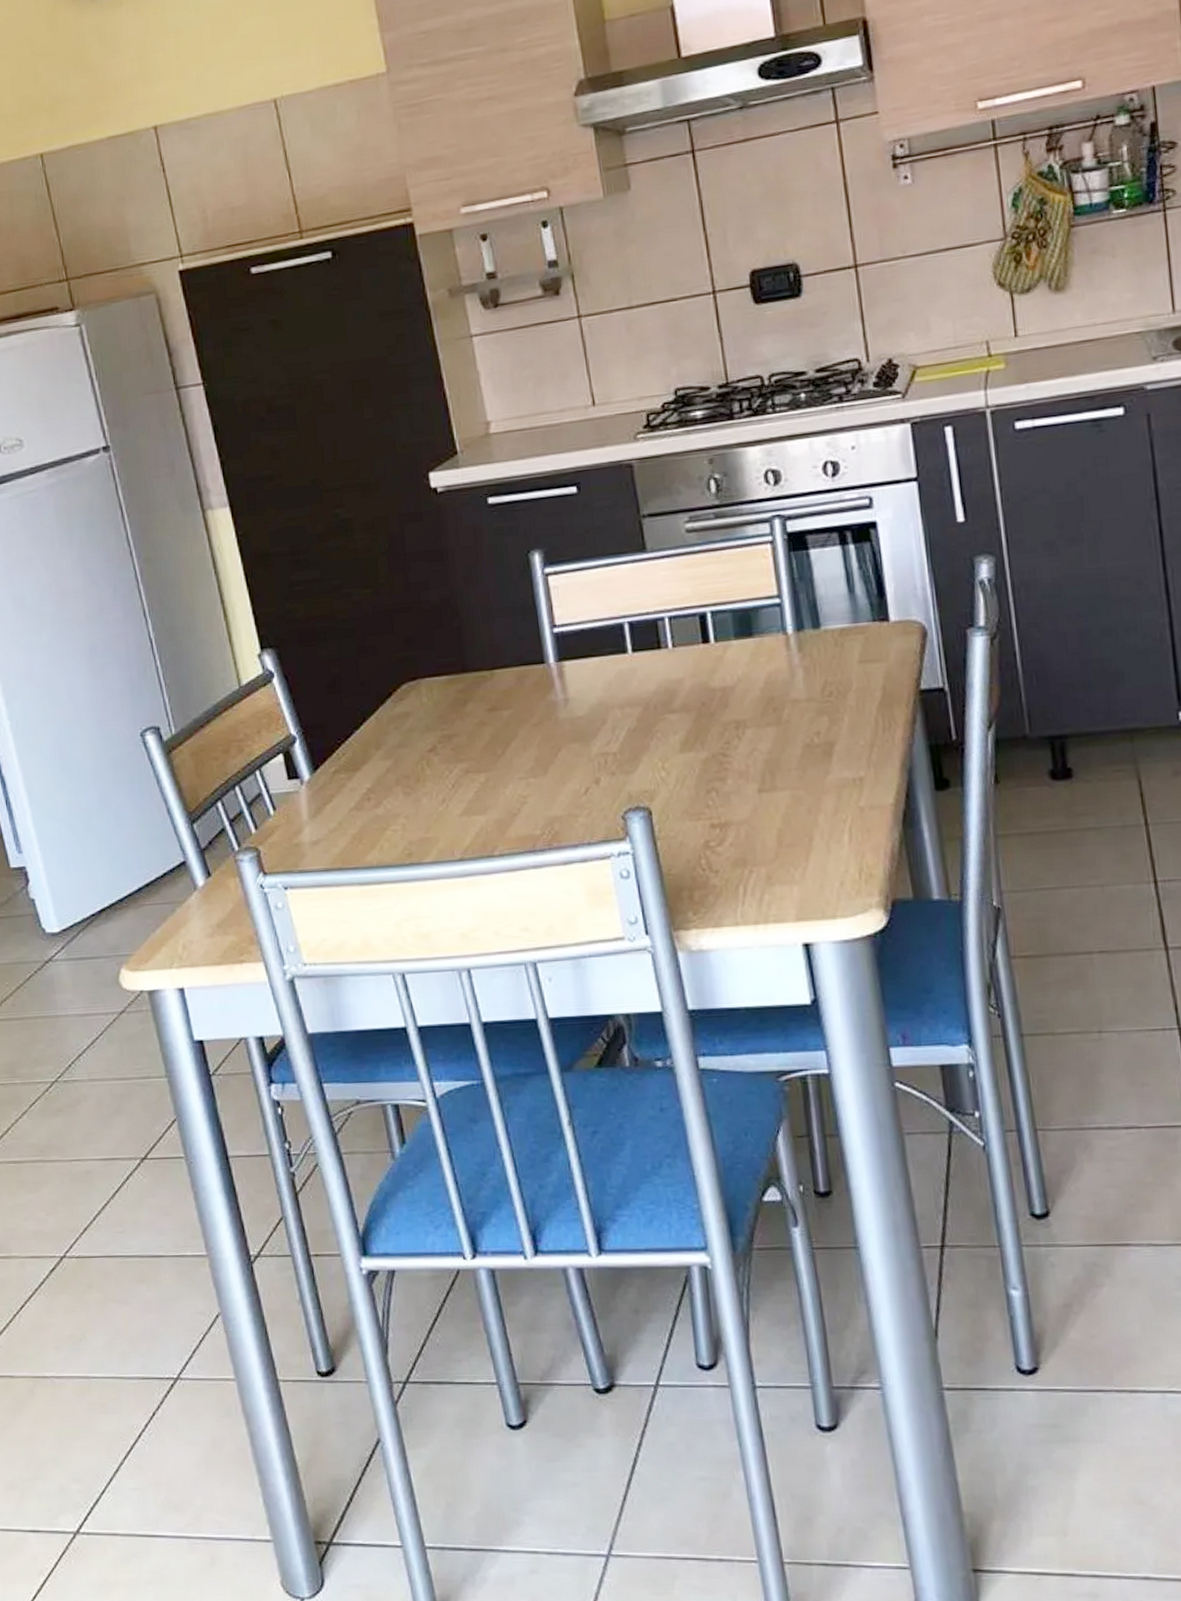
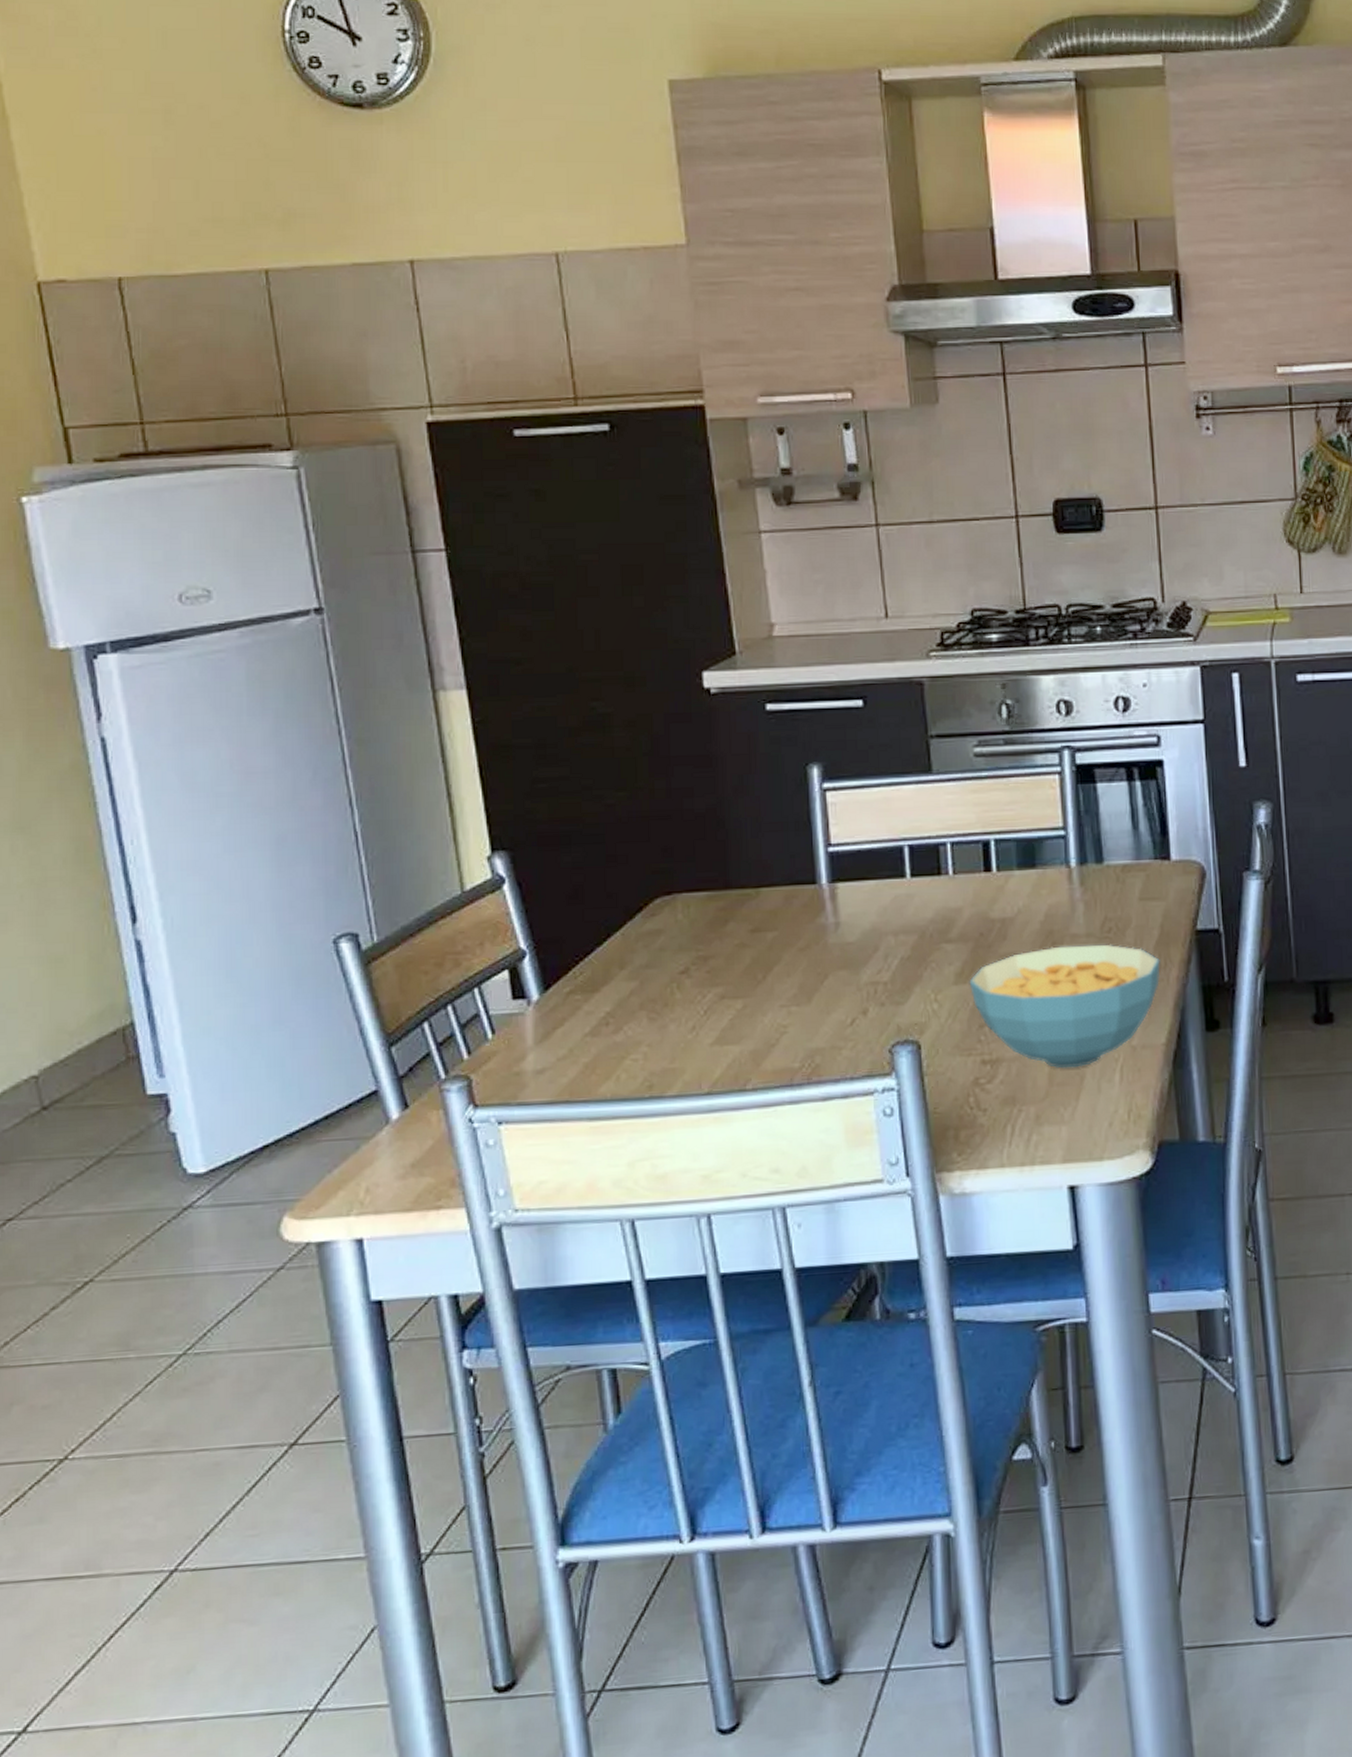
cereal bowl: none [694,707,885,831] -> present [969,944,1160,1069]

